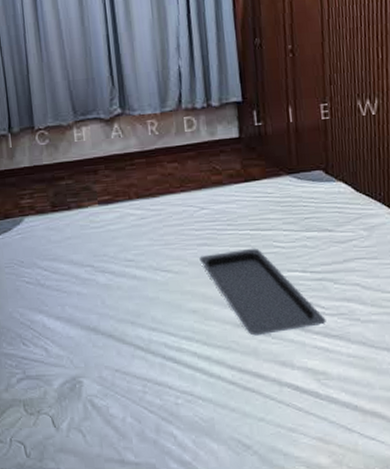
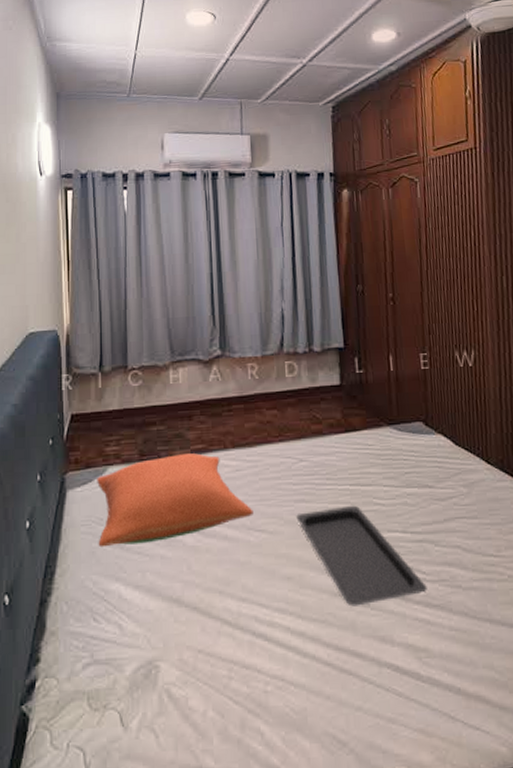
pillow: none [15,204,159,286] -> present [97,453,254,548]

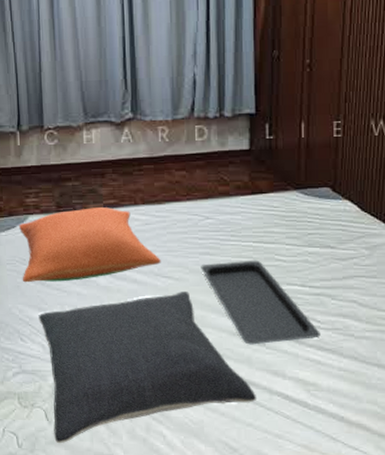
pillow: none [116,545,366,758] -> present [38,290,257,444]

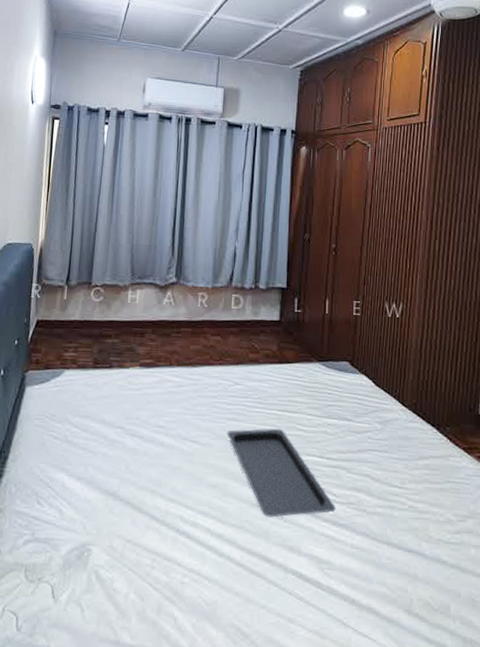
pillow: present [19,207,161,283] -> none [48,366,190,441]
pillow: present [38,290,257,444] -> none [58,456,272,627]

